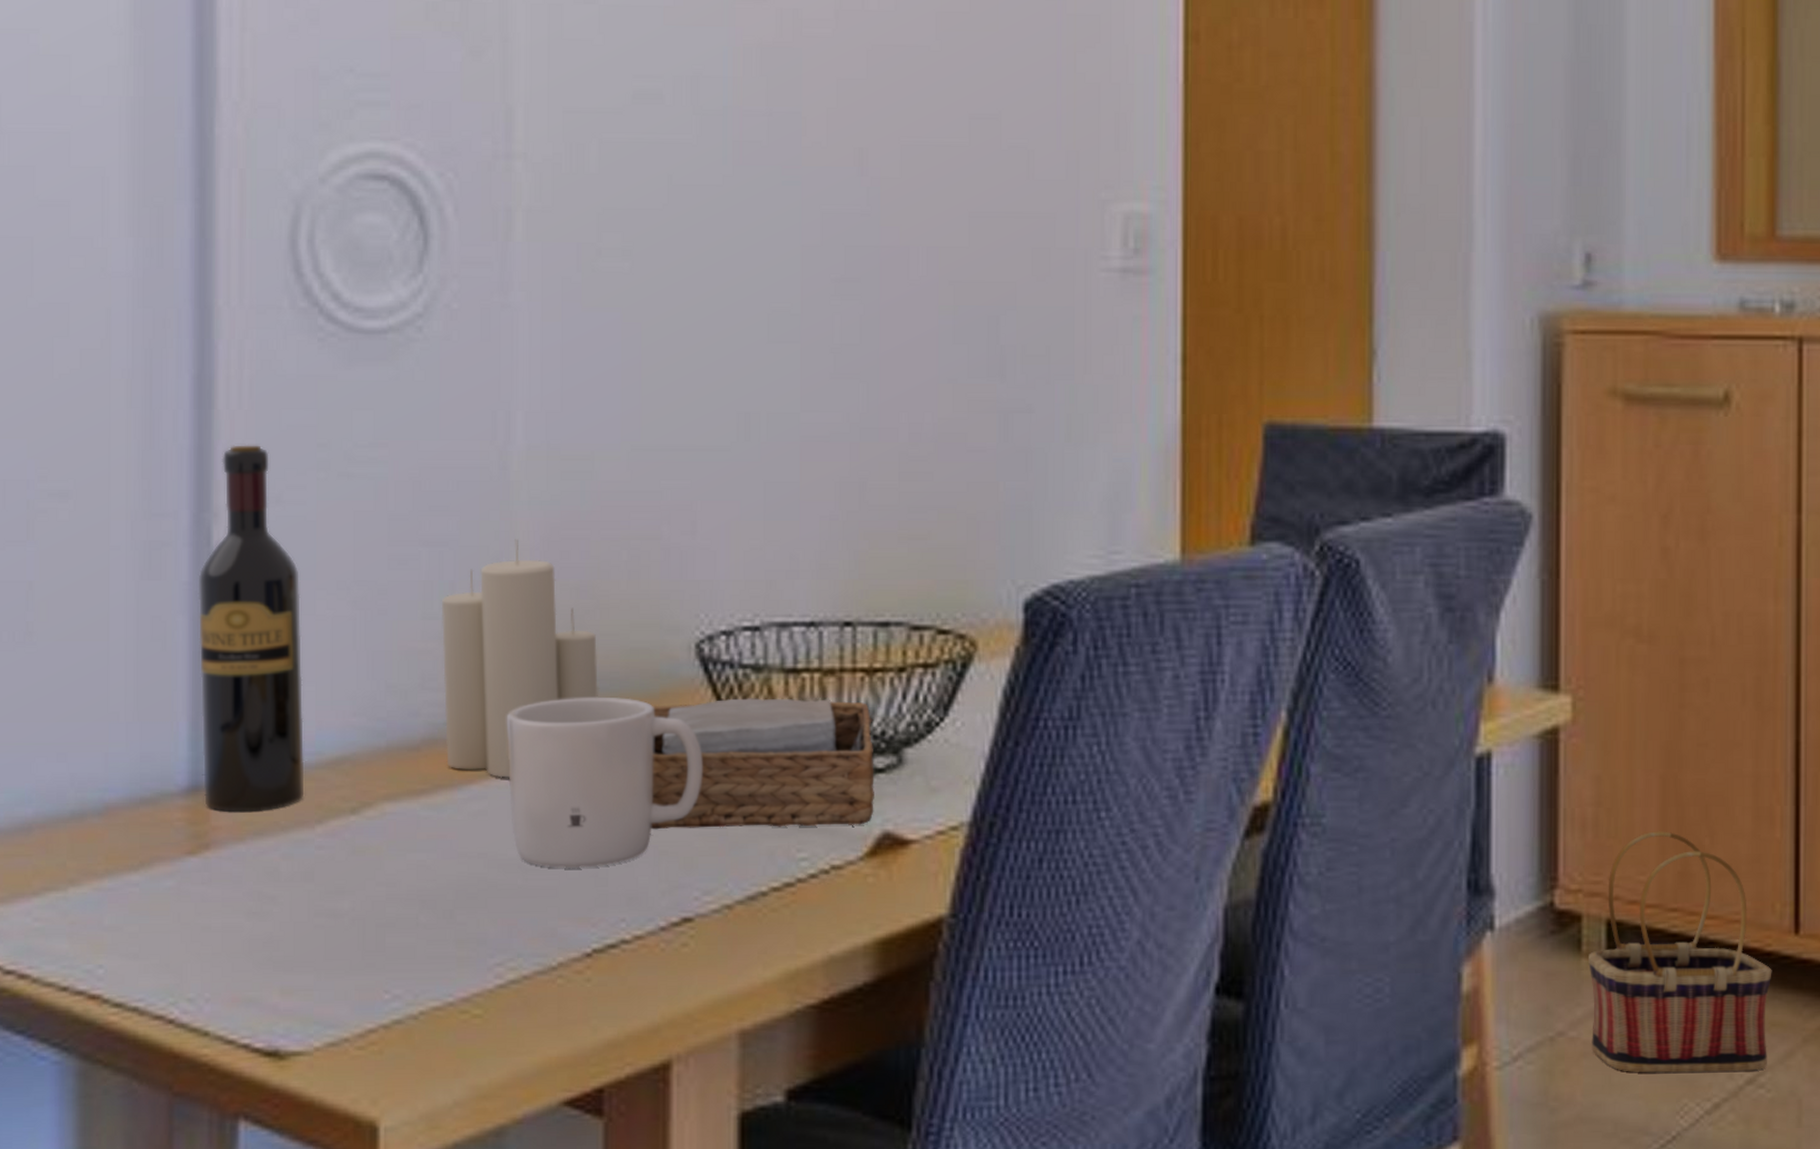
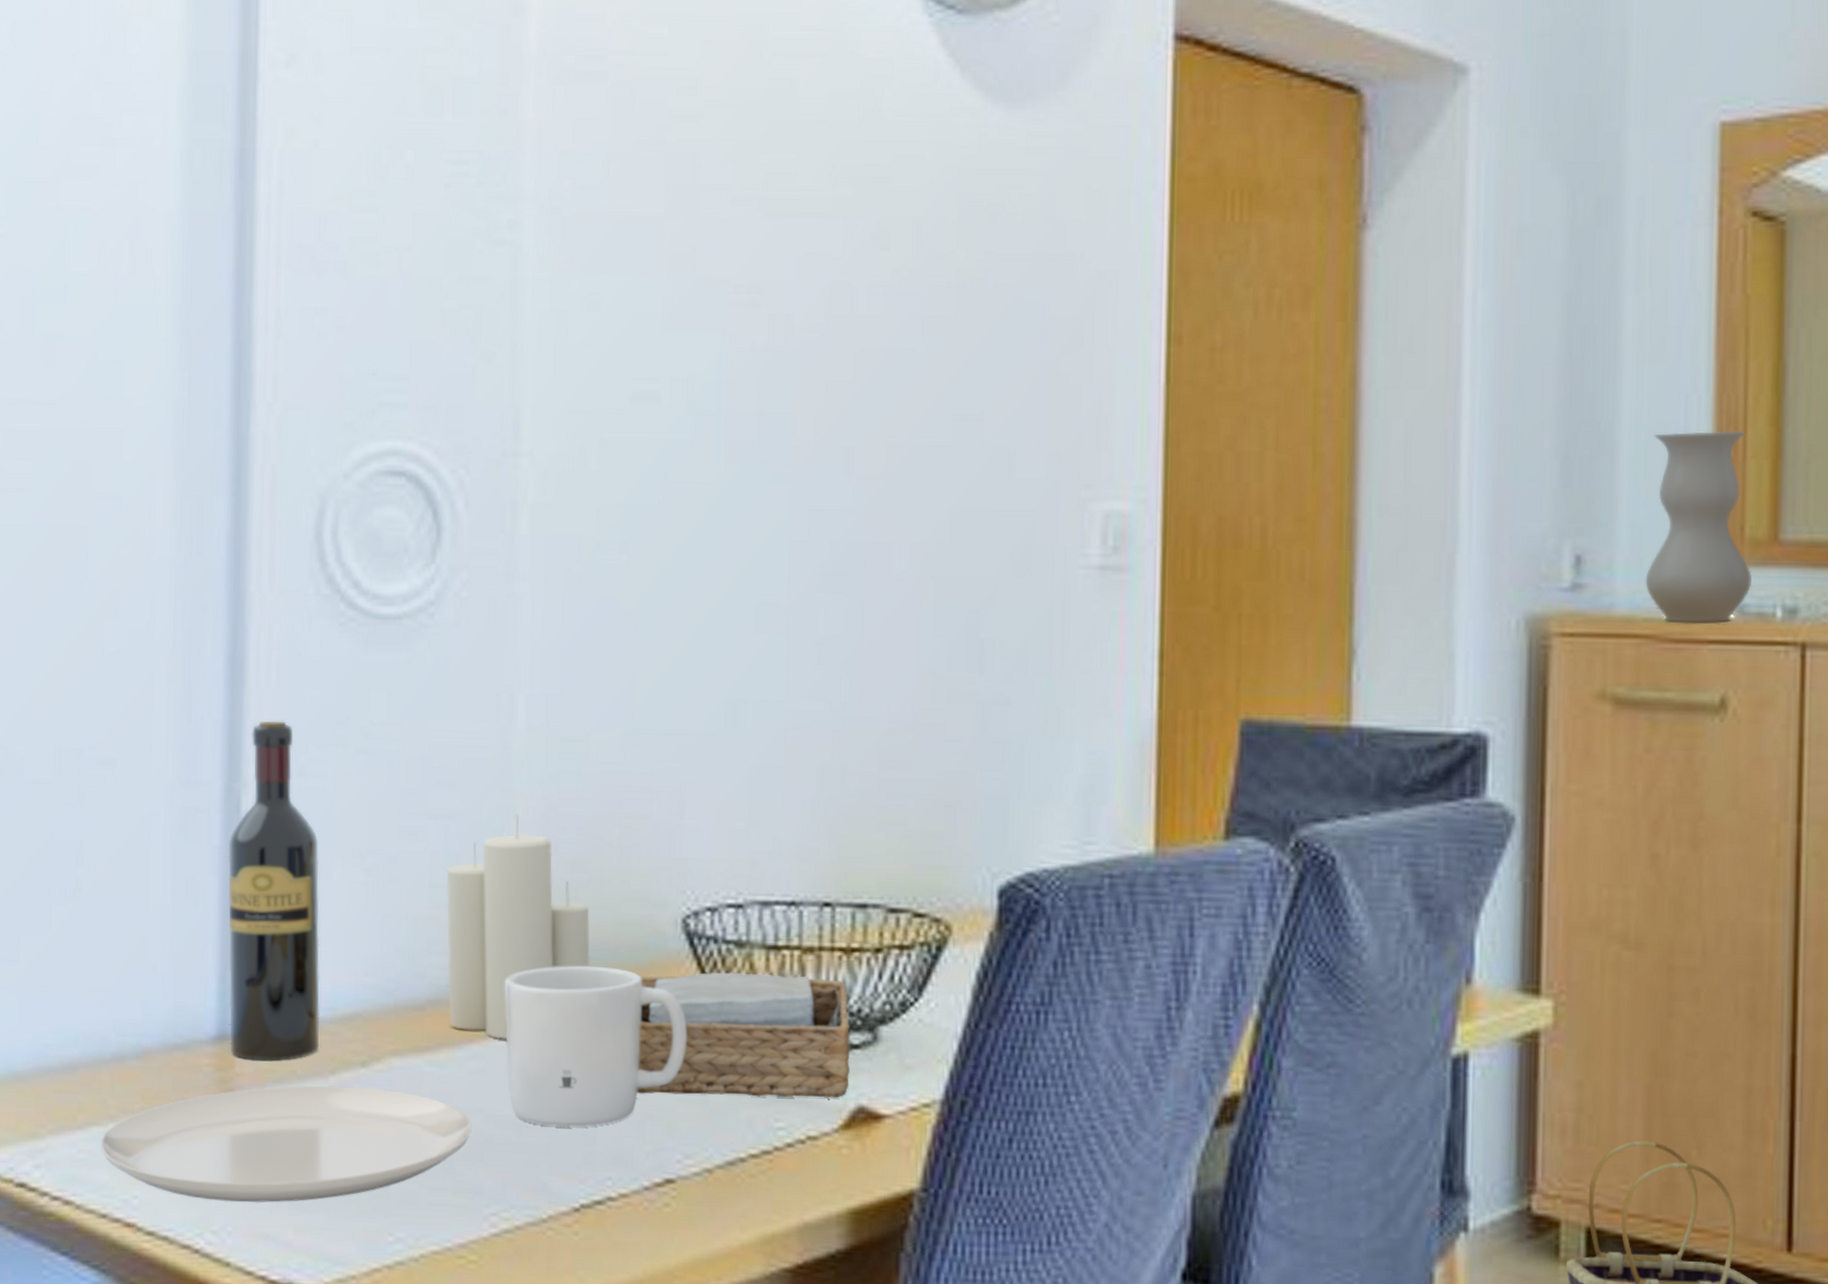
plate: none [60,835,474,966] -> present [101,1085,472,1203]
vase: none [1652,129,1751,320] -> present [1645,431,1752,625]

